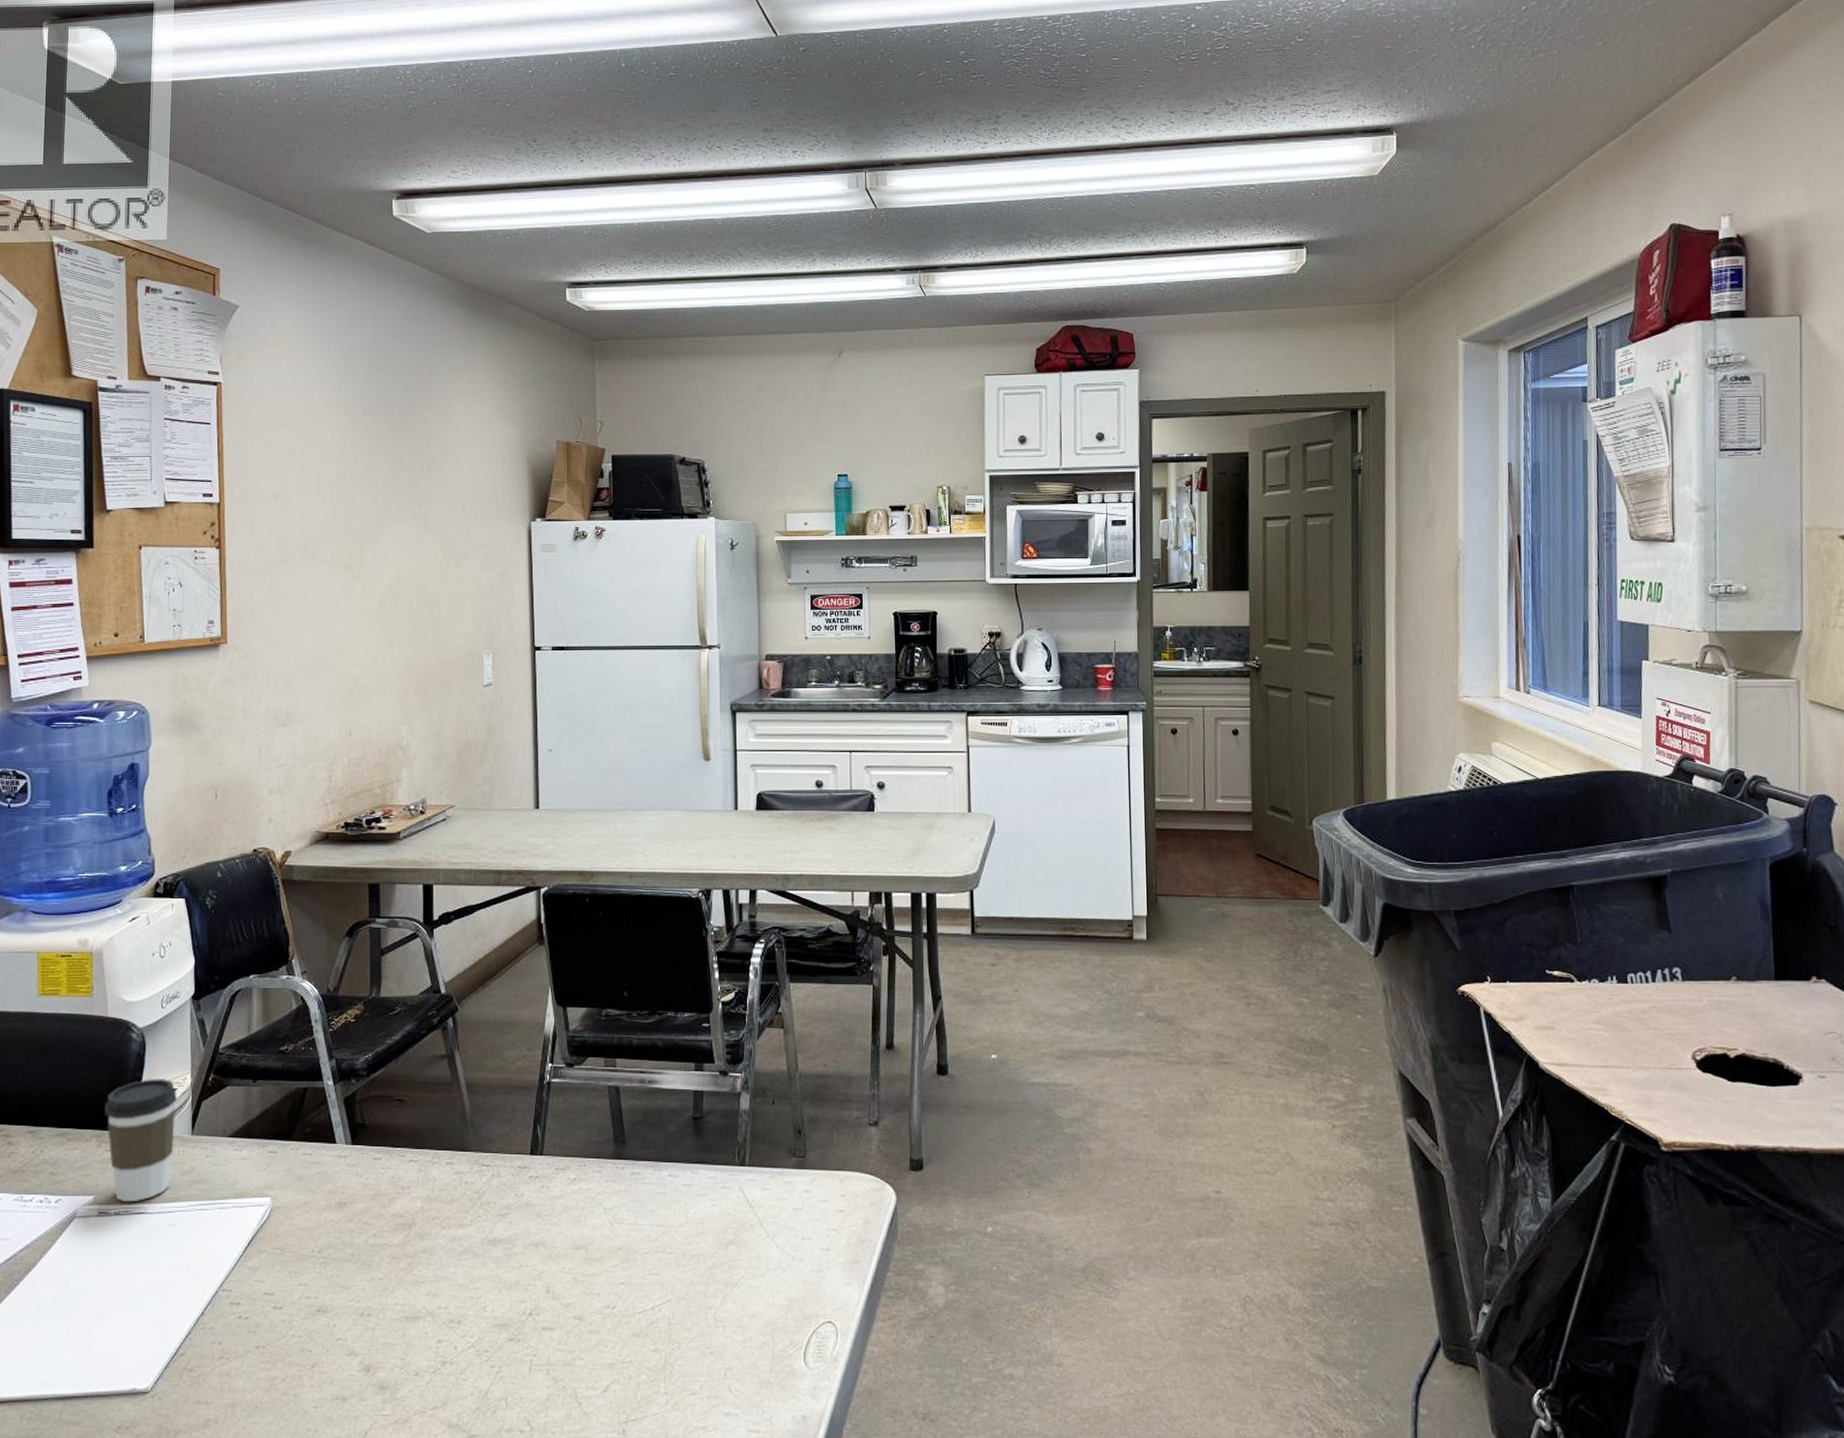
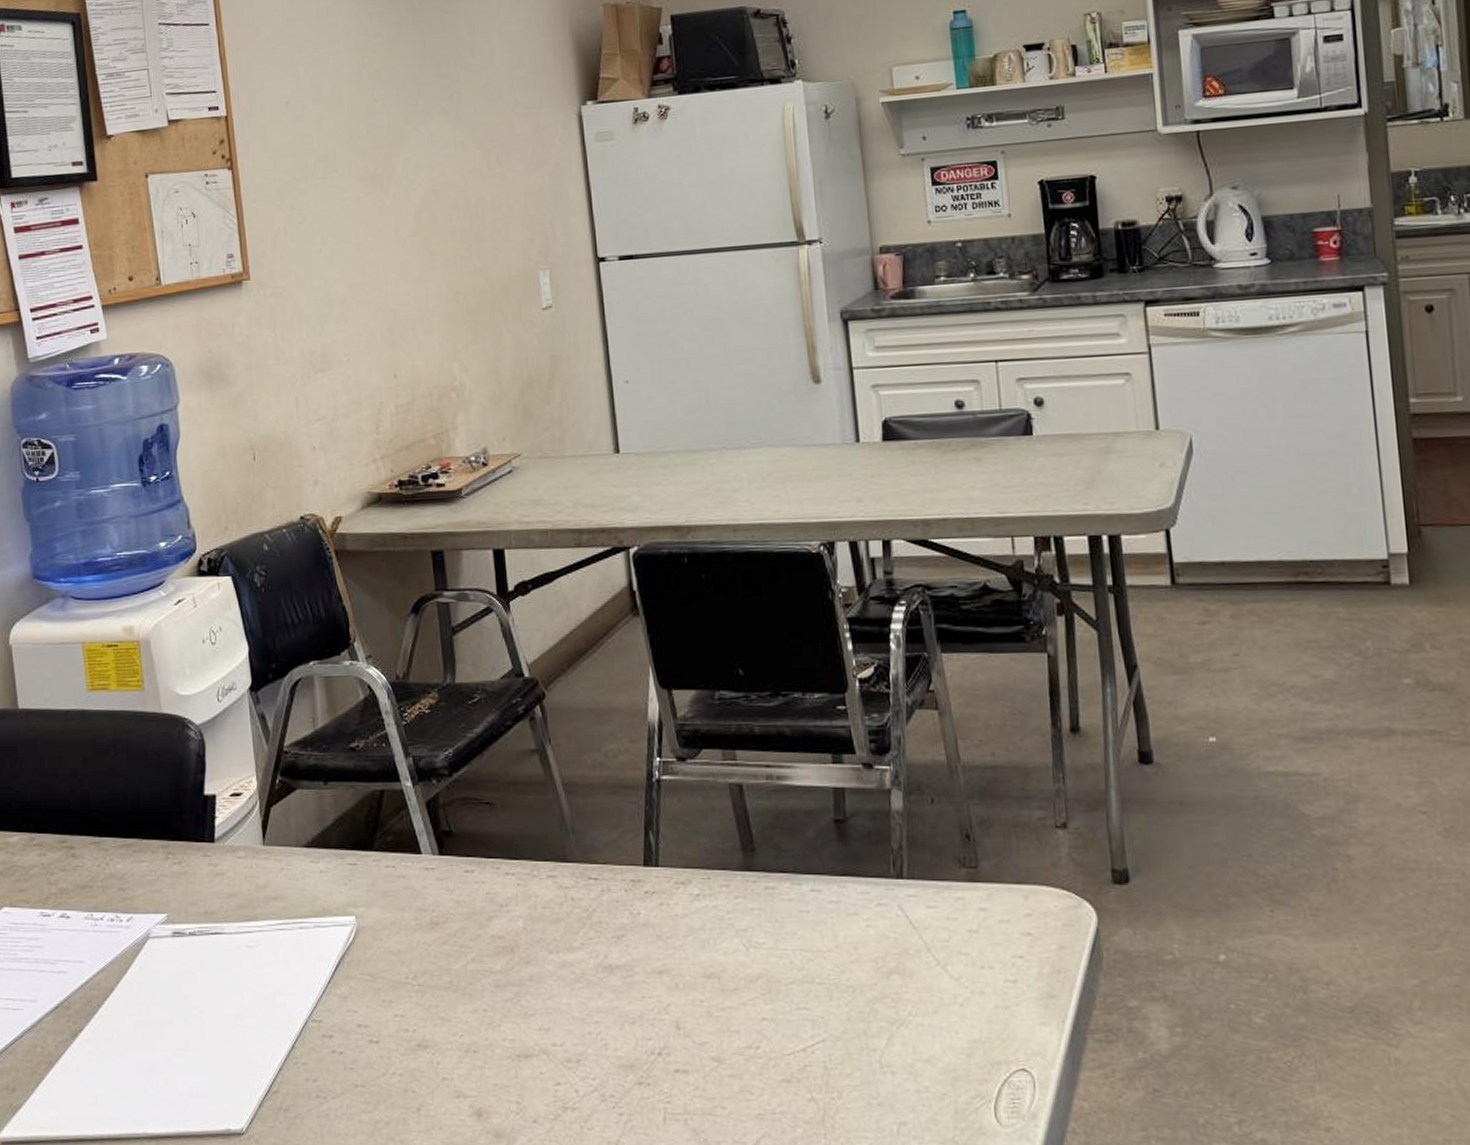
coffee cup: present [104,1078,177,1202] -> none [167,781,245,921]

